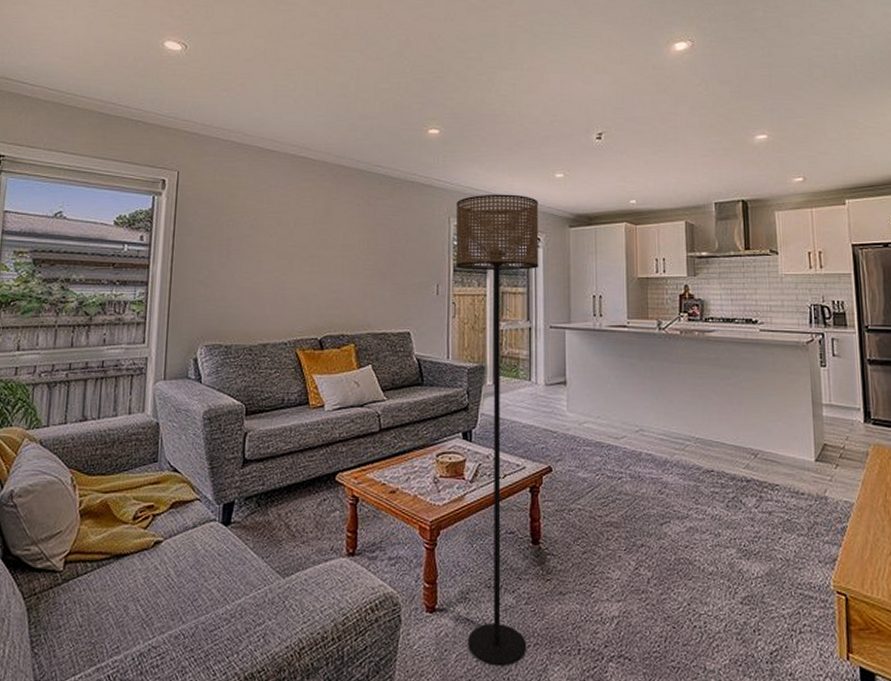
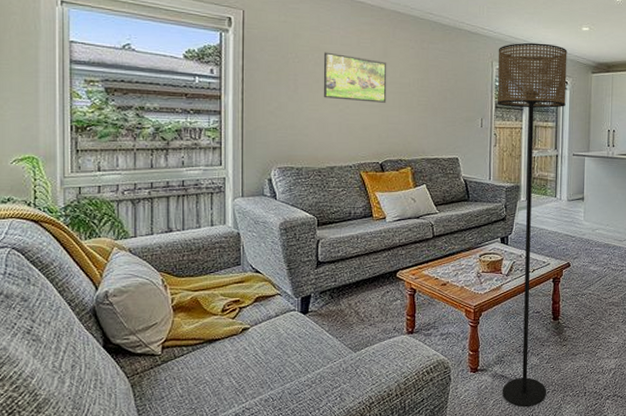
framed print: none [258,213,329,269] -> present [323,52,387,103]

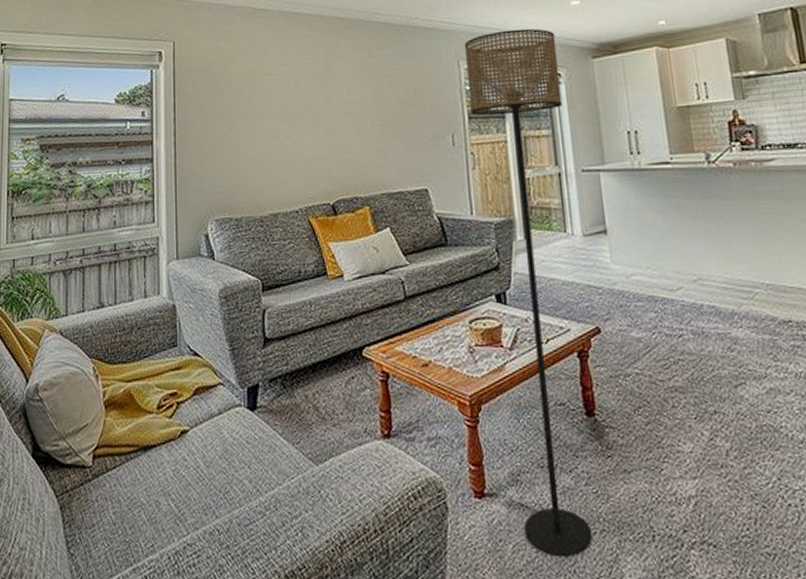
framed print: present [323,52,387,103] -> none [259,75,334,131]

